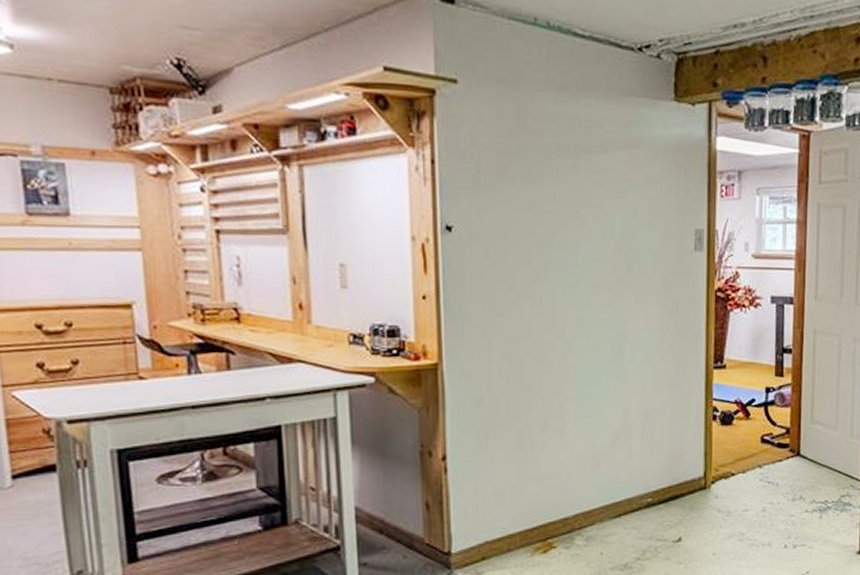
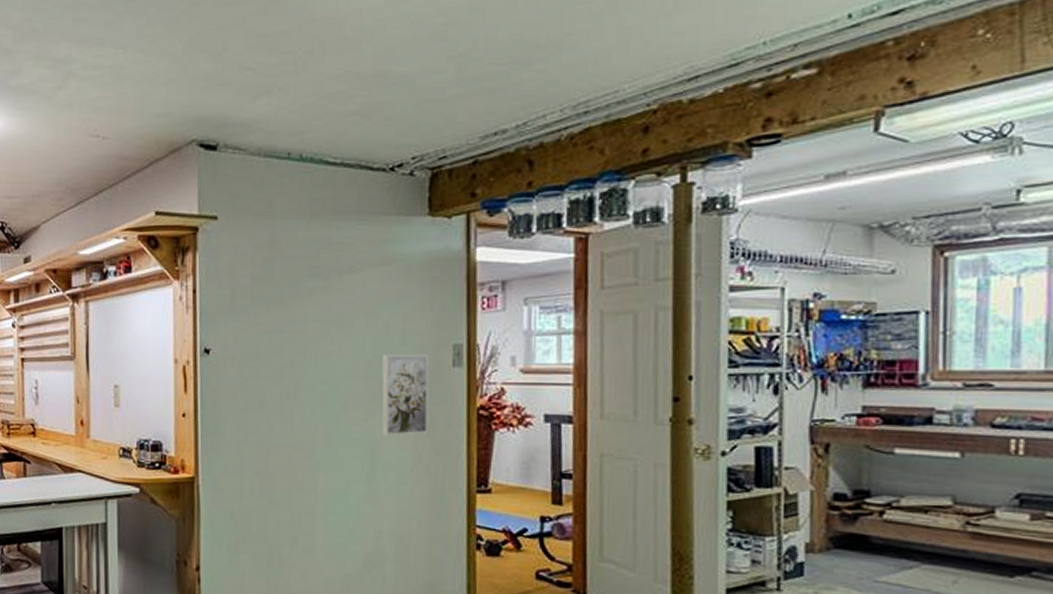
wall art: none [629,236,674,318] -> present [382,354,430,437]

